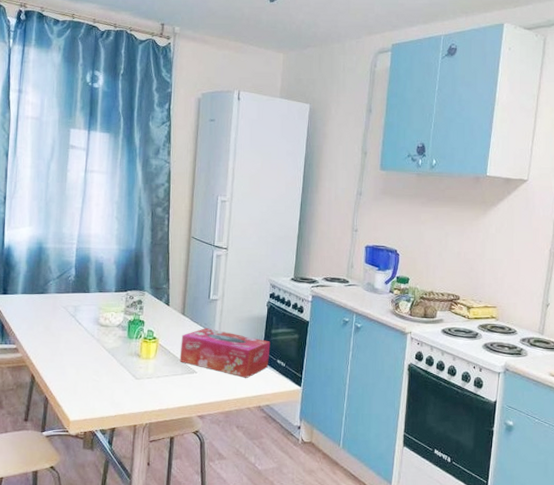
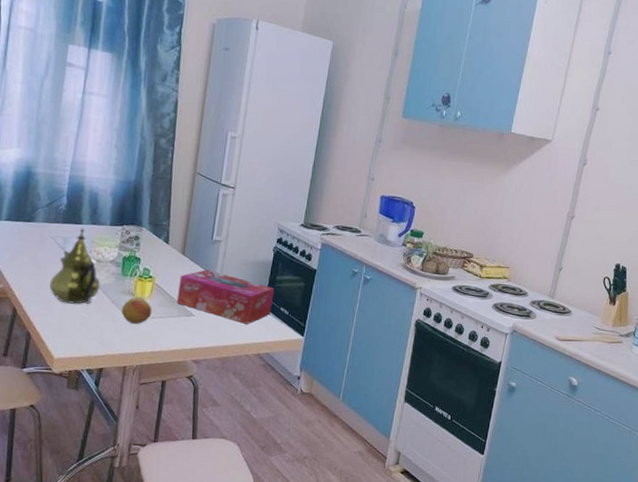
teapot: none [63,296,109,368] -> present [49,228,100,304]
fruit: none [129,357,158,384] -> present [121,296,152,324]

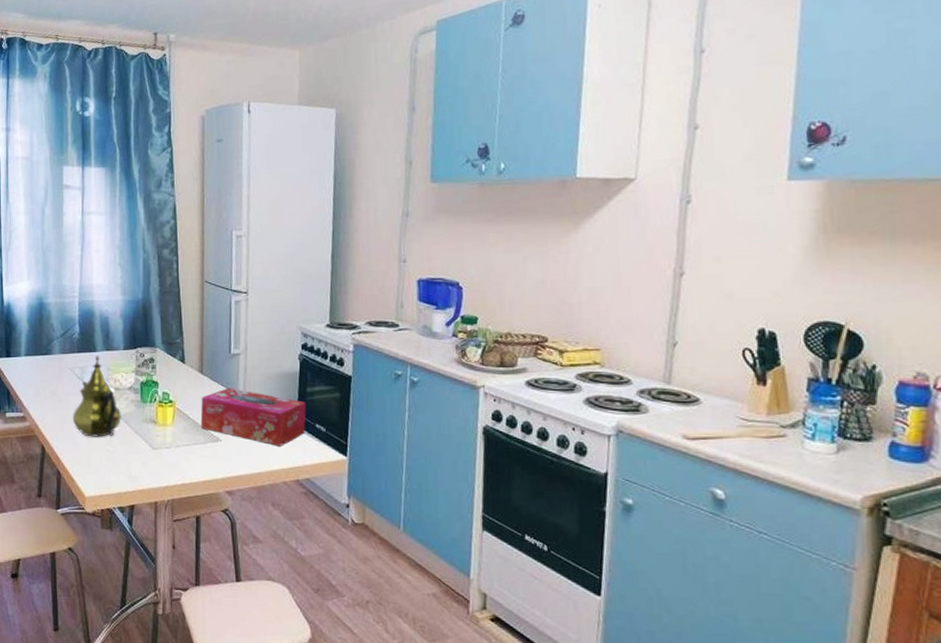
fruit: present [121,296,152,324] -> none [145,424,177,454]

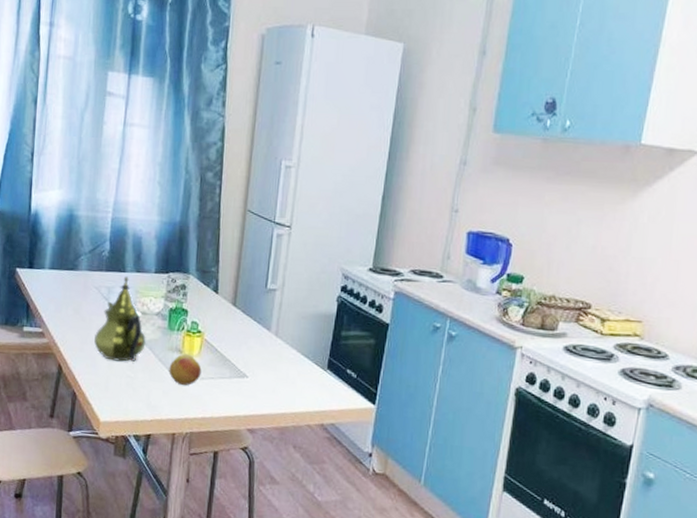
fruit: none [145,424,177,454] -> present [169,353,202,385]
tissue box: present [200,388,306,446] -> none [228,323,340,389]

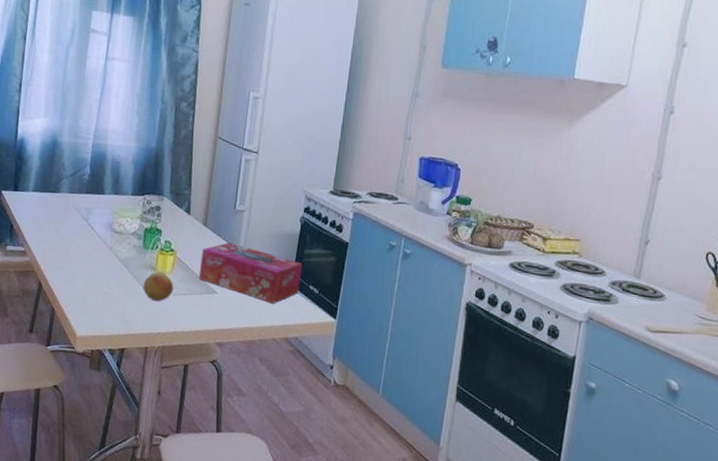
teapot: present [94,276,146,362] -> none [73,198,122,279]
tissue box: none [228,323,340,389] -> present [198,242,303,304]

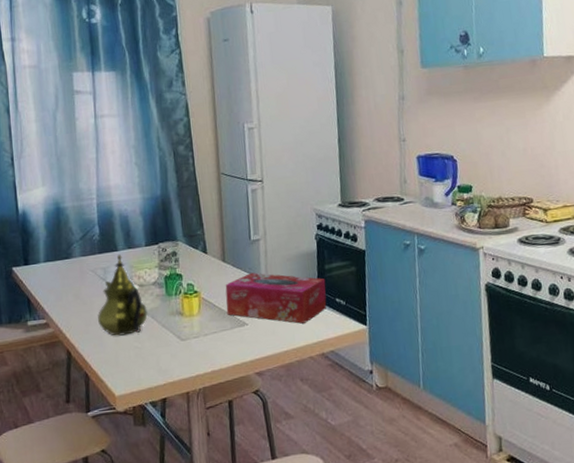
teapot: none [73,198,122,279] -> present [98,255,148,336]
fruit: present [143,271,174,301] -> none [173,314,204,345]

